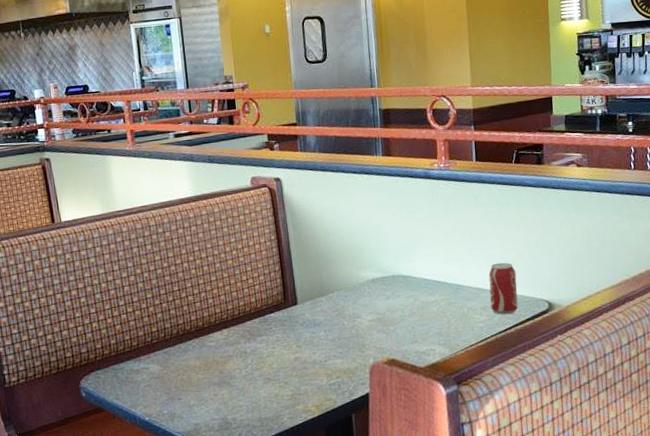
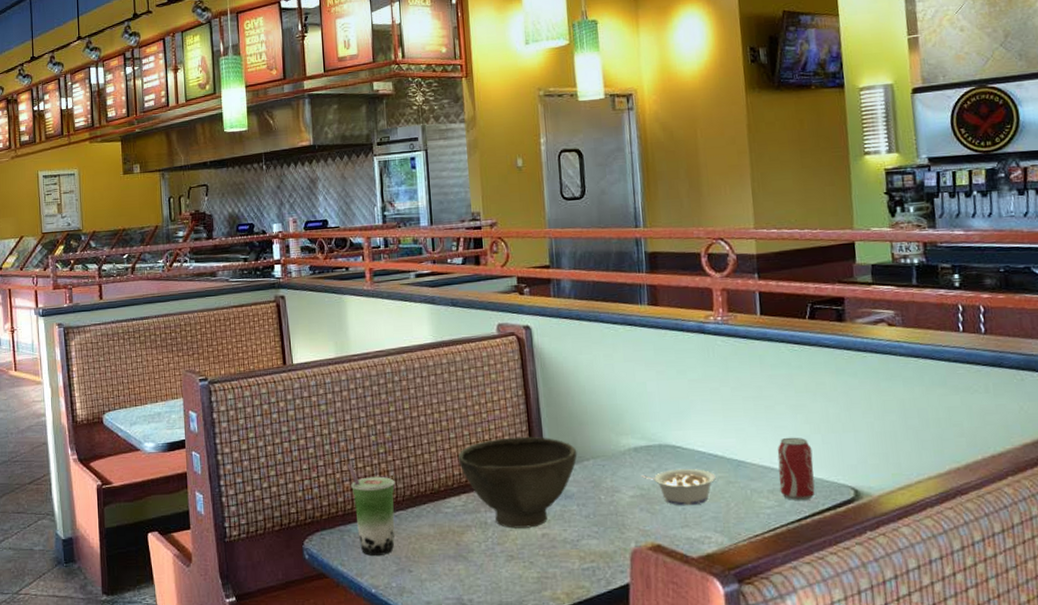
beverage cup: none [118,308,164,389] -> present [347,463,396,556]
bowl: none [218,275,324,355] -> present [457,436,577,529]
legume: none [378,294,439,326] -> present [641,468,716,506]

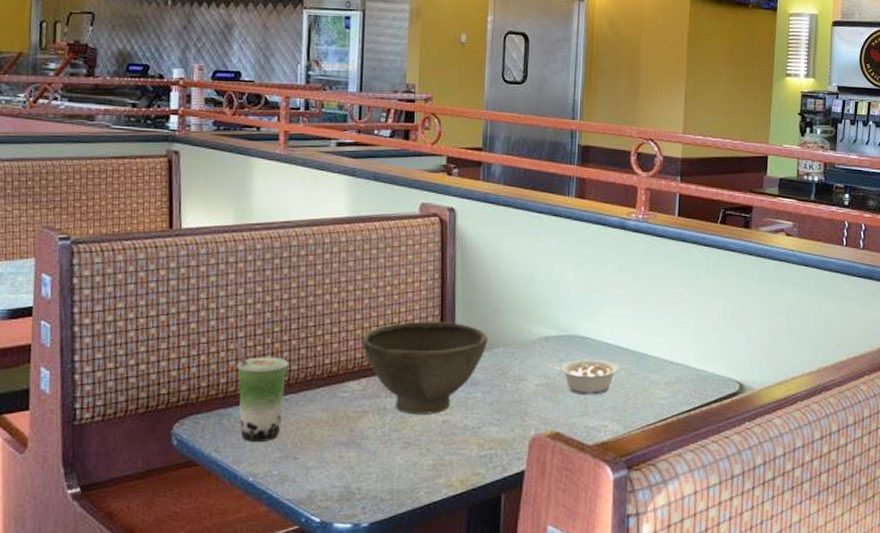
beverage can: present [777,437,815,500] -> none [675,333,708,392]

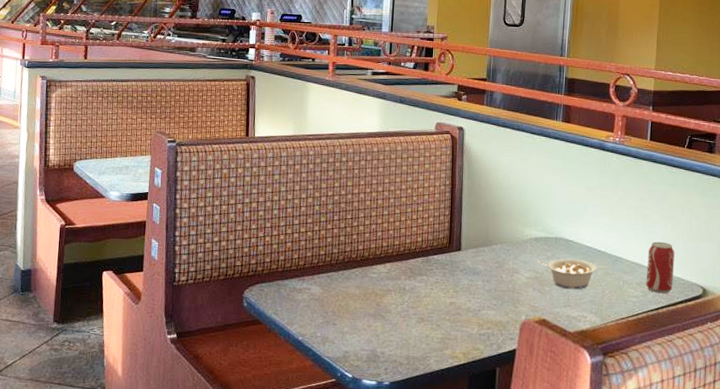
beverage cup: present [235,341,289,442] -> none [291,227,332,309]
bowl: present [361,321,488,415] -> none [387,219,488,296]
beverage can: none [675,333,708,392] -> present [646,241,675,293]

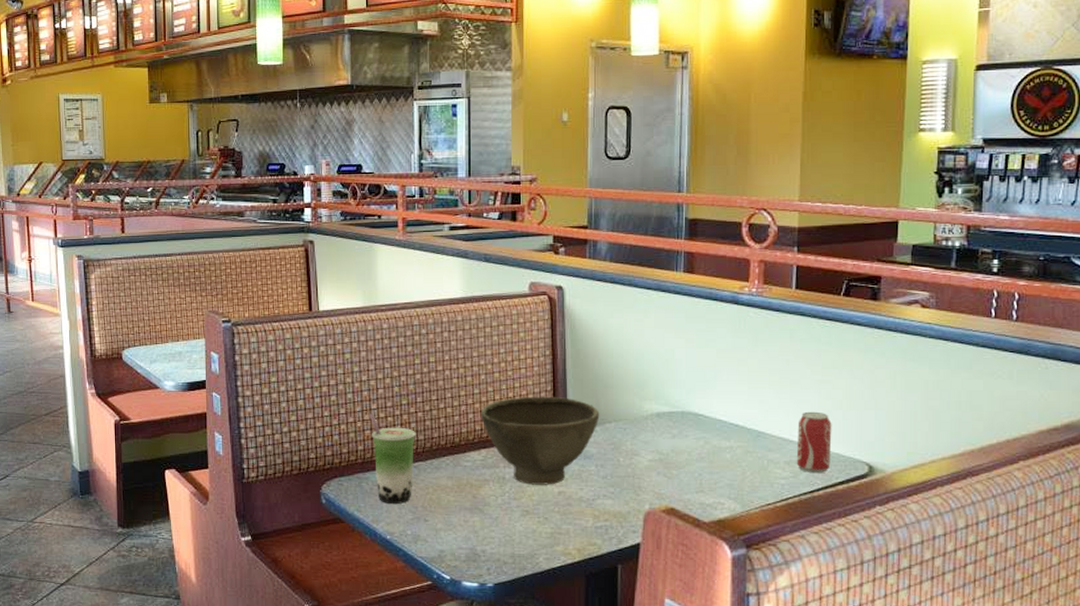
beverage cup: none [291,227,332,309] -> present [369,412,417,504]
bowl: none [387,219,488,296] -> present [480,396,600,485]
legume: present [537,258,597,290] -> none [661,436,735,472]

